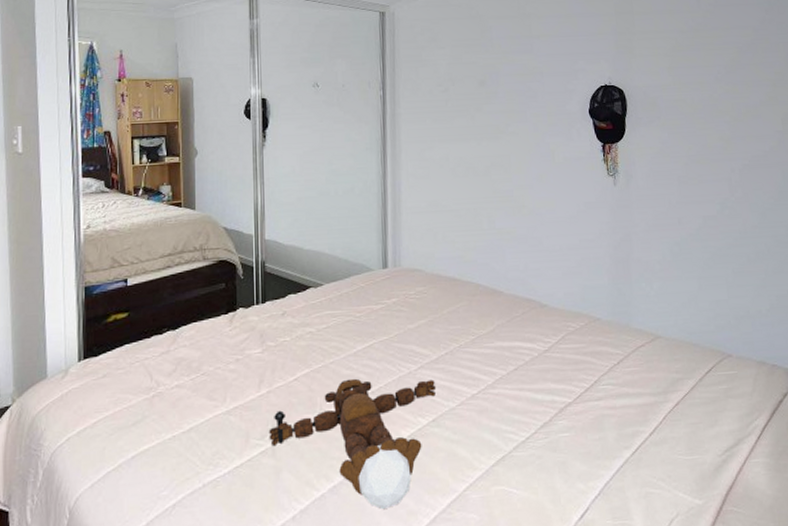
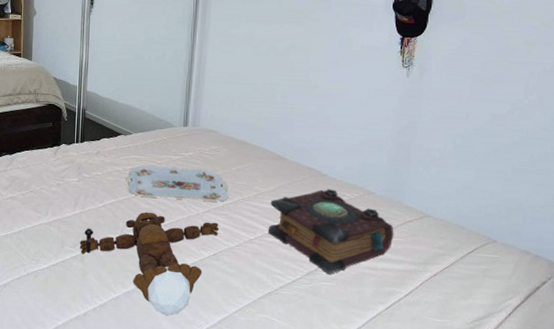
serving tray: none [320,317,443,361] -> present [126,166,229,202]
book: none [490,321,628,423] -> present [268,189,394,274]

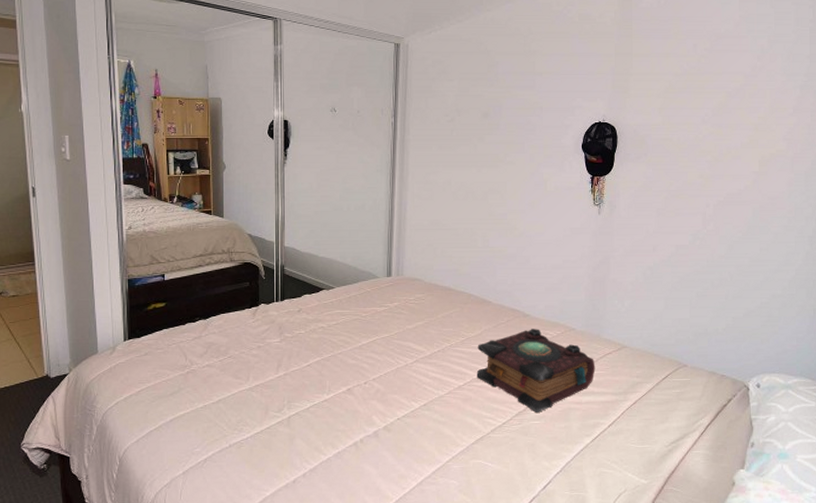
teddy bear: present [79,212,219,315] -> none [285,367,429,472]
serving tray: present [126,166,229,202] -> none [331,319,437,352]

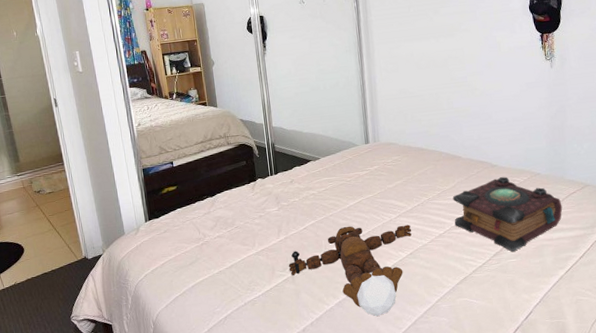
teddy bear: none [285,367,429,472] -> present [288,224,412,316]

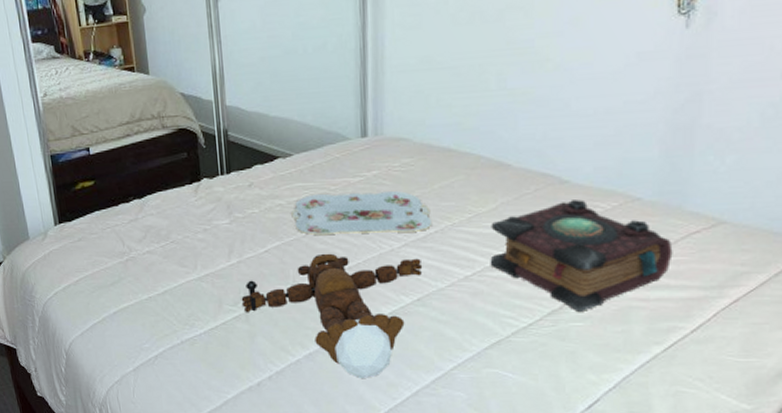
serving tray: none [321,179,416,214] -> present [291,191,433,235]

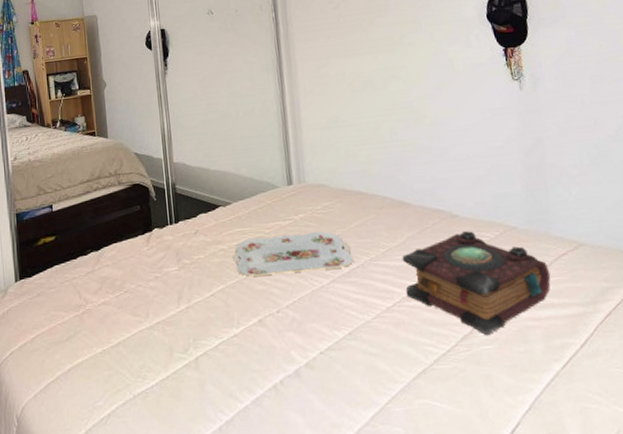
teddy bear: present [241,253,423,378] -> none [190,293,350,421]

